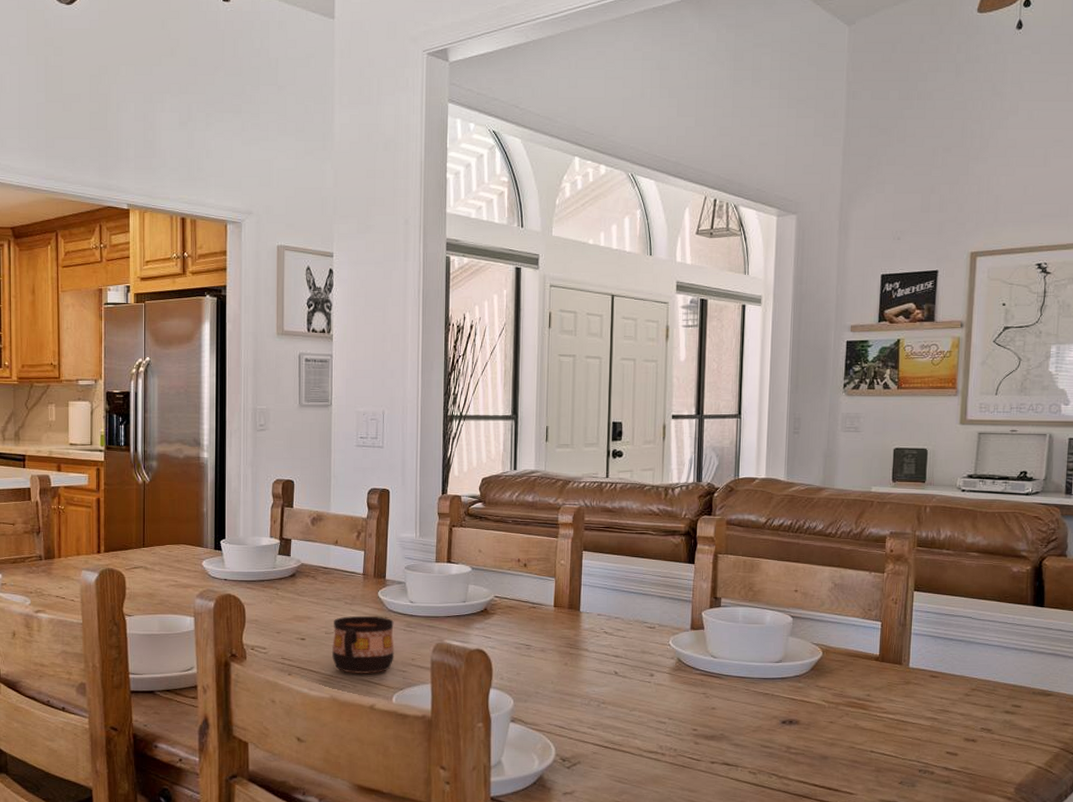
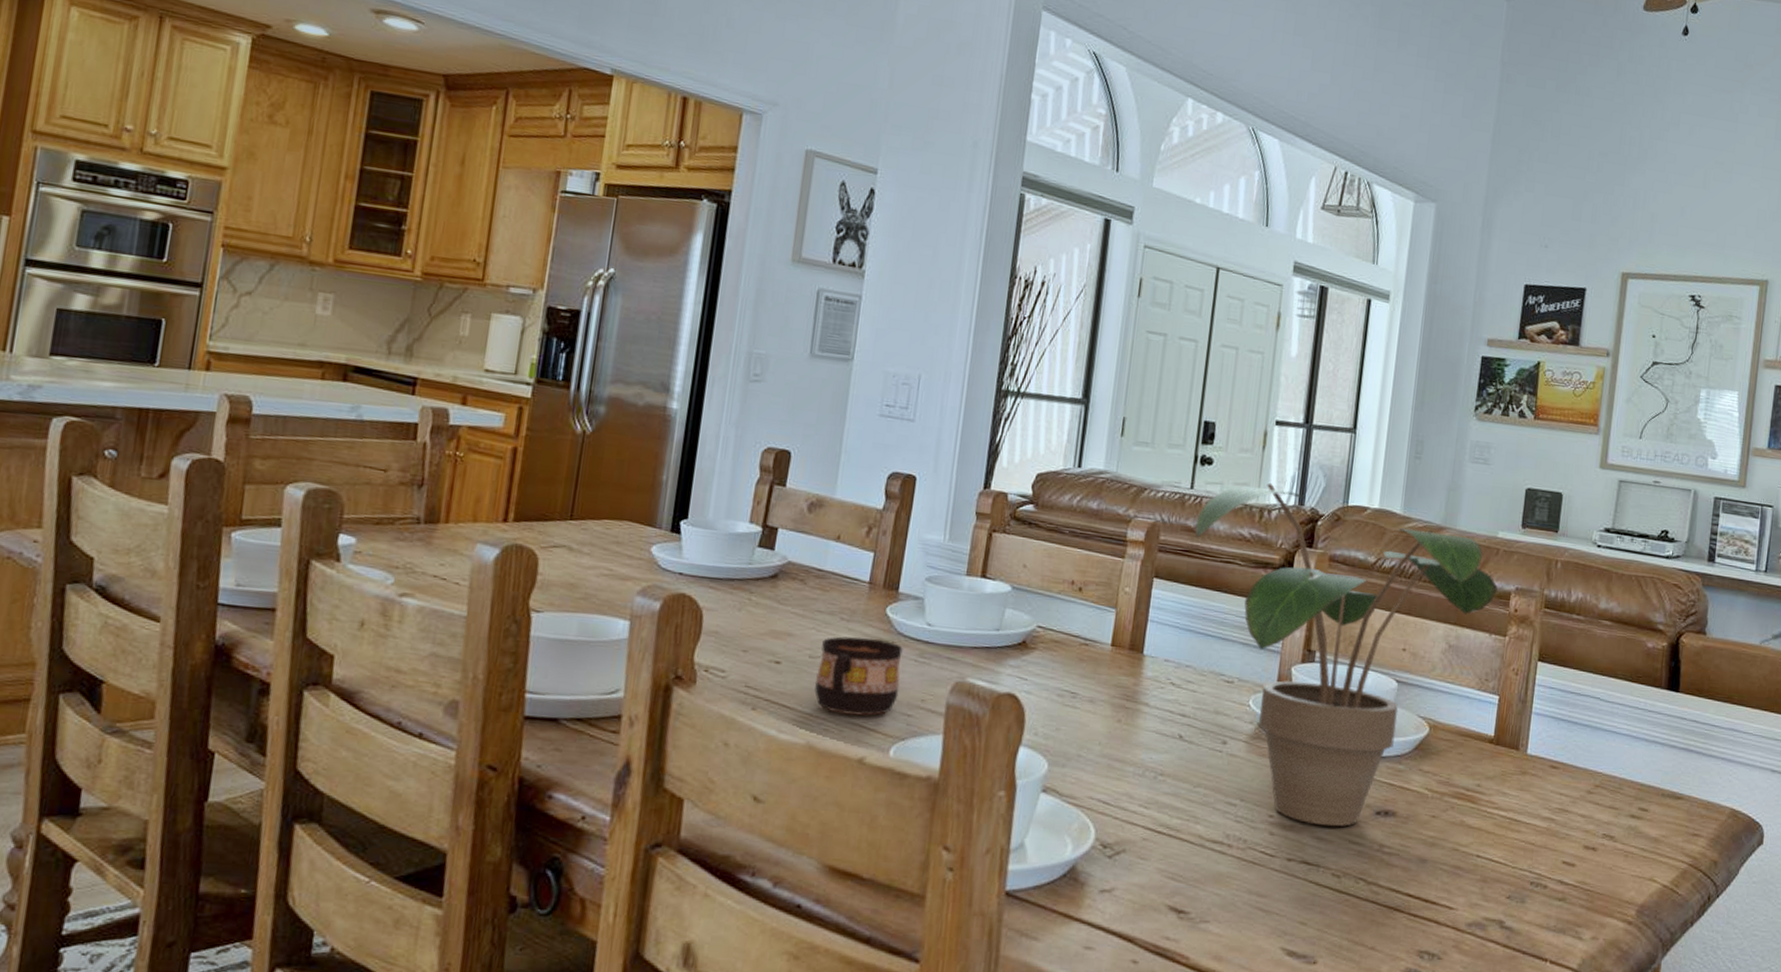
potted plant: none [613,466,875,735] -> present [1195,482,1499,827]

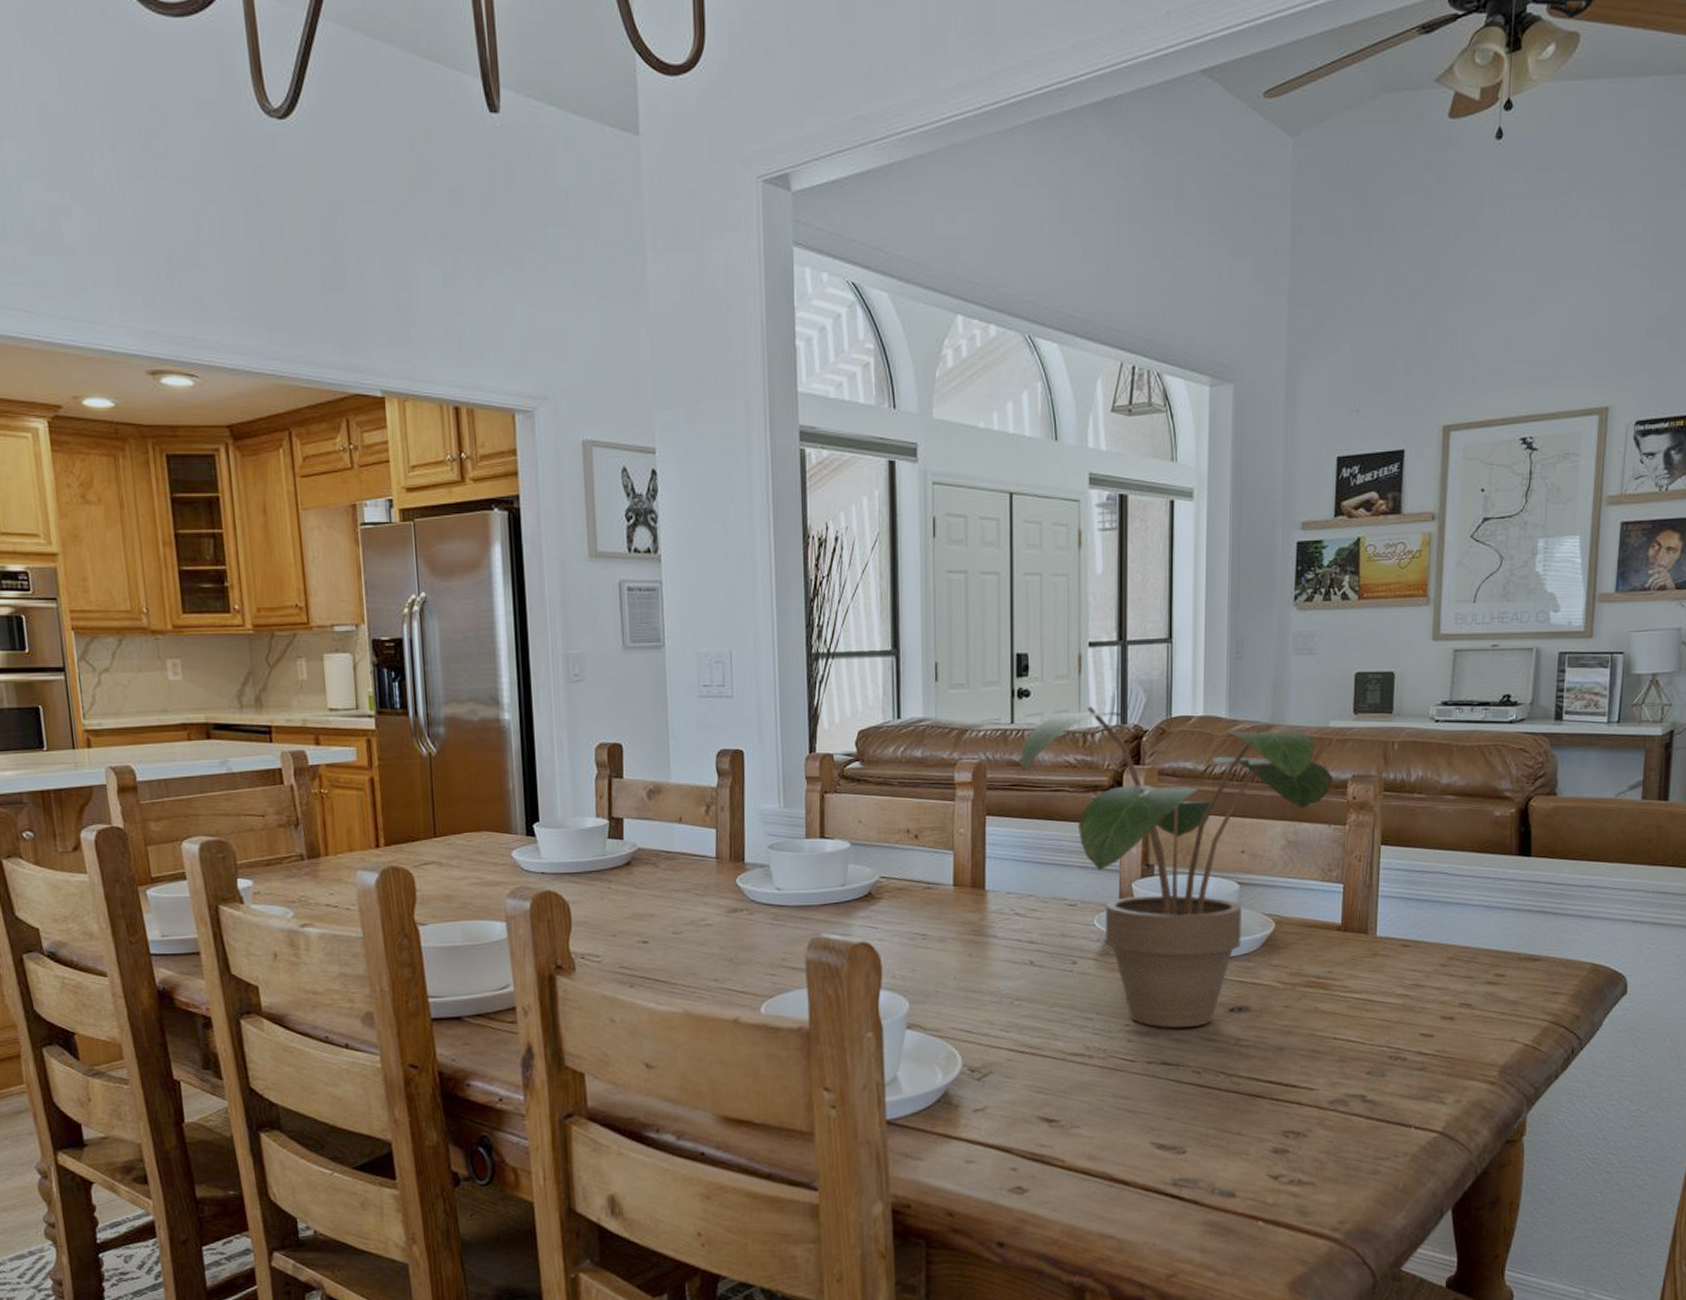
cup: present [814,636,903,716] -> none [682,909,760,981]

